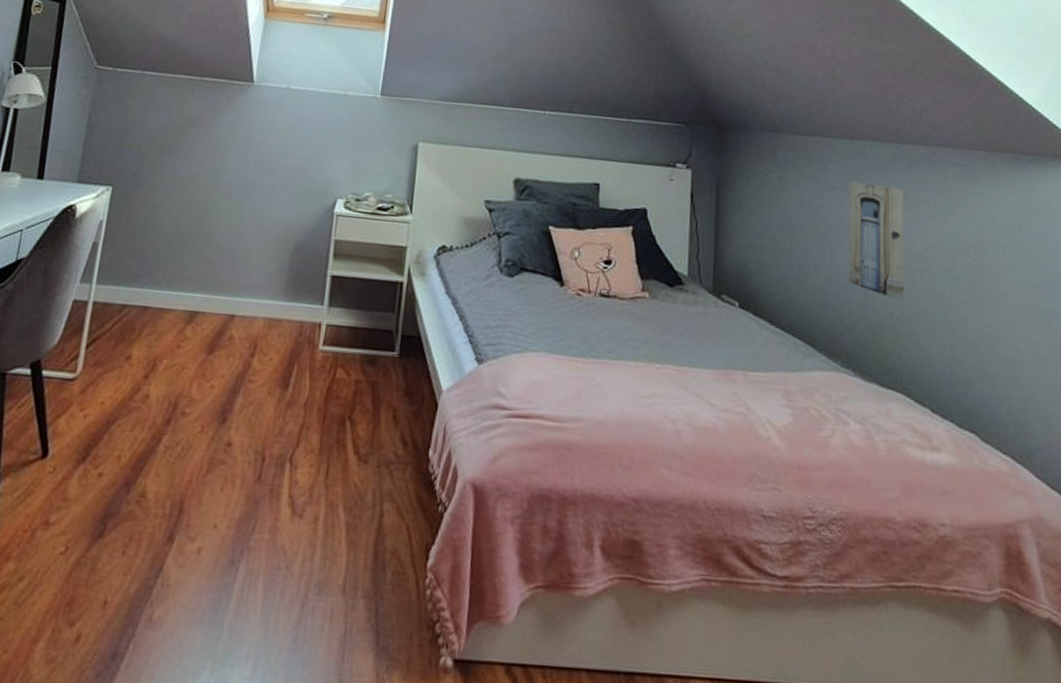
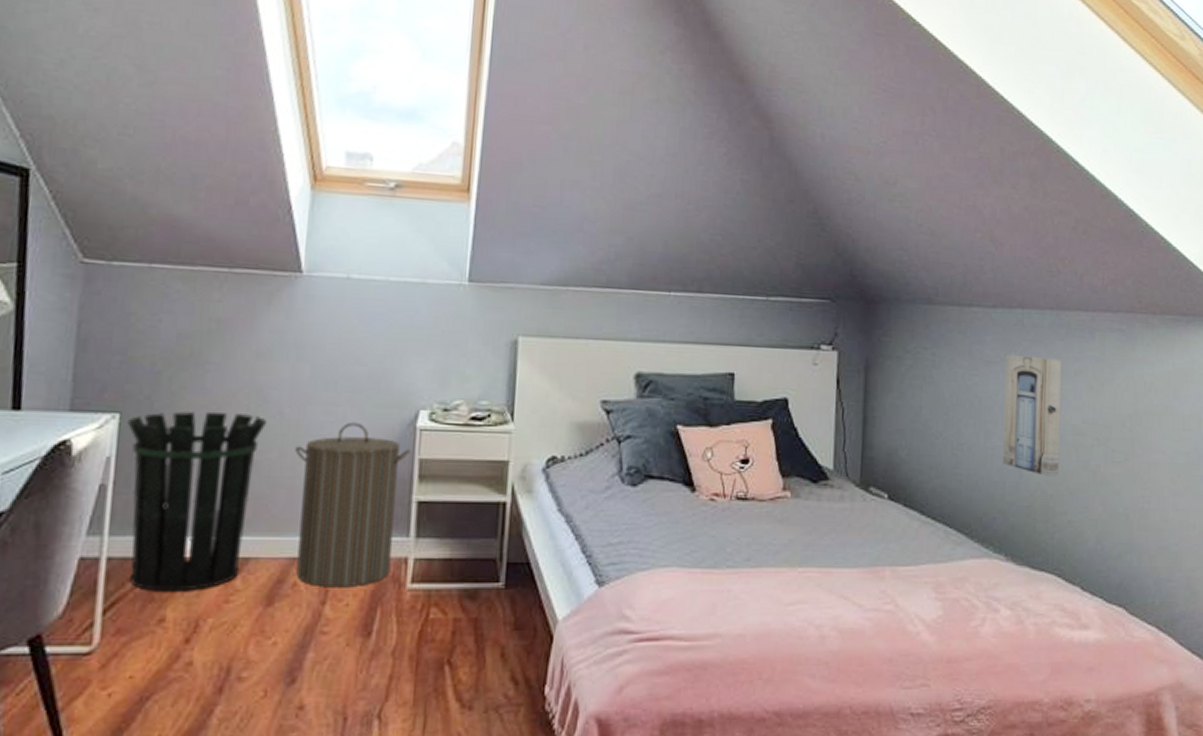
waste bin: none [108,188,220,335] -> present [127,411,268,591]
laundry hamper: none [233,205,329,344] -> present [295,421,411,588]

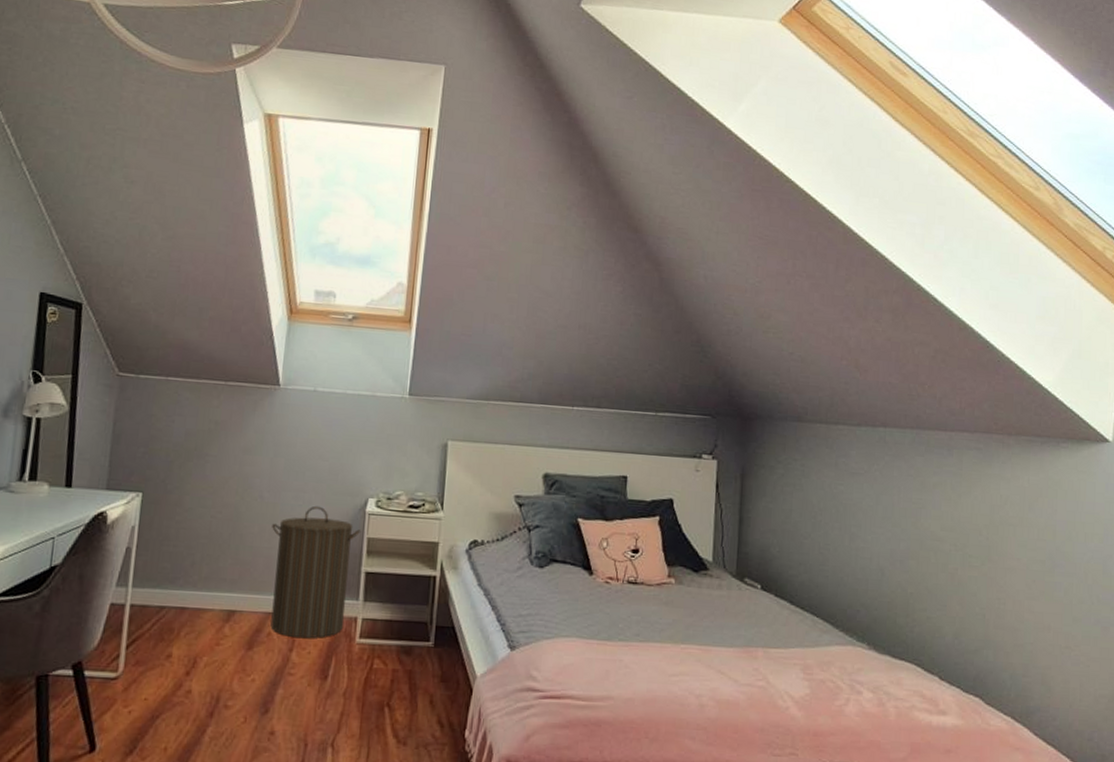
waste bin: present [127,411,268,591] -> none [147,493,252,635]
wall art: present [1003,354,1062,478] -> none [866,467,922,578]

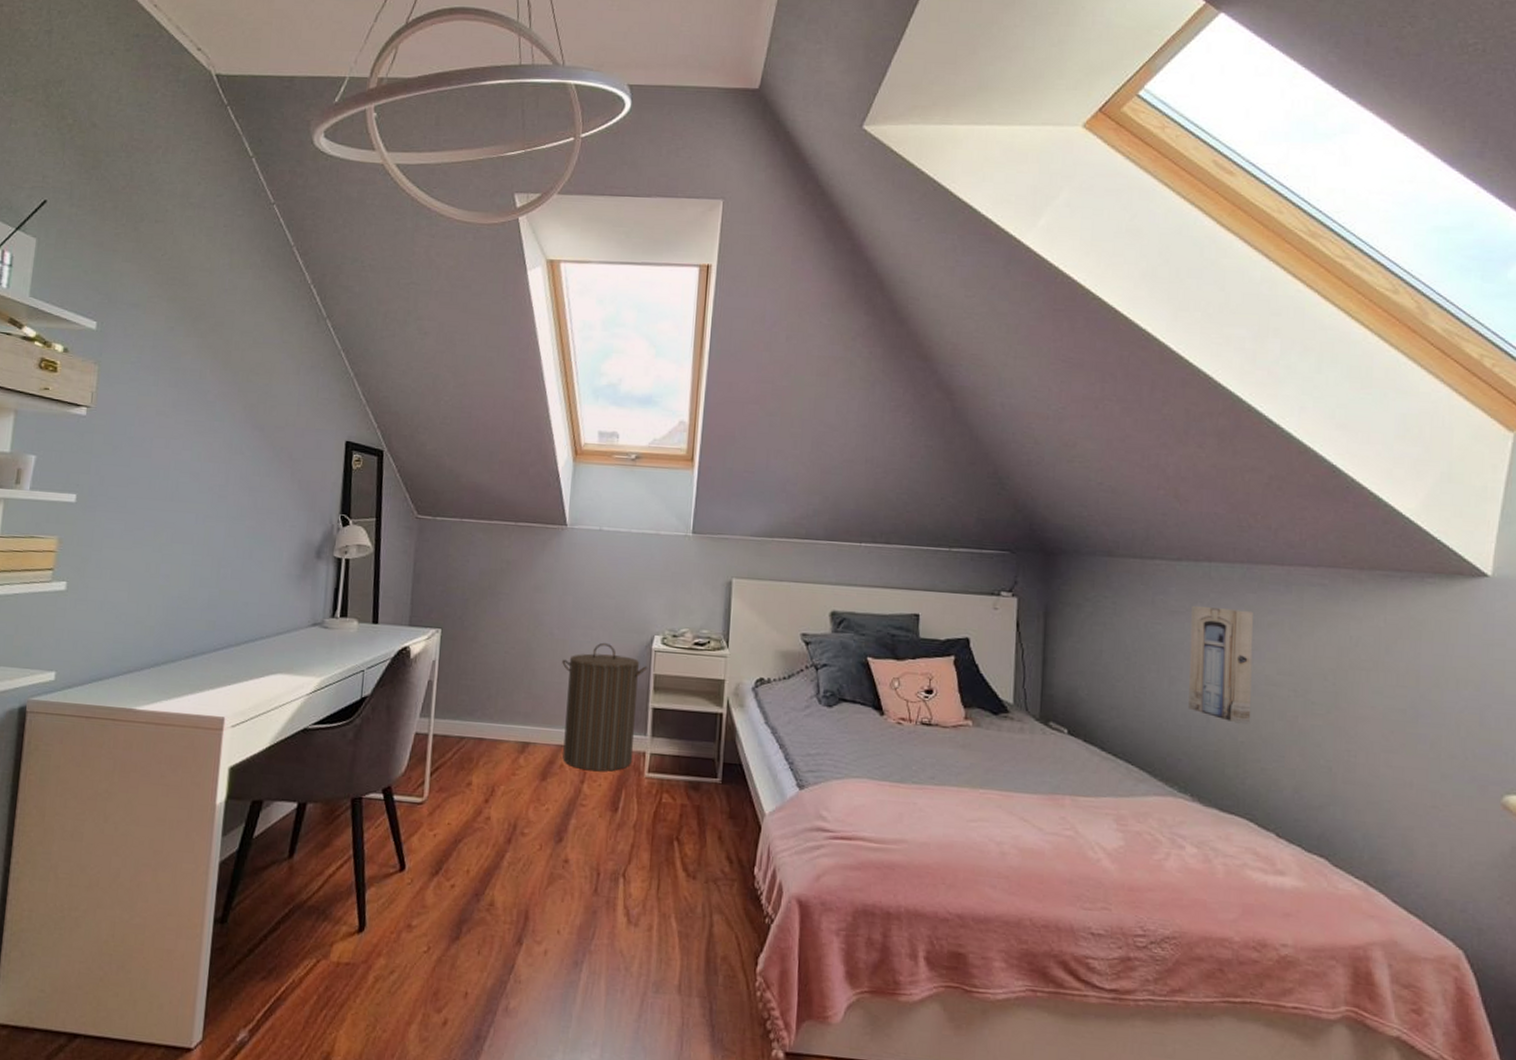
wall art: none [866,467,922,578] -> present [1188,605,1254,726]

